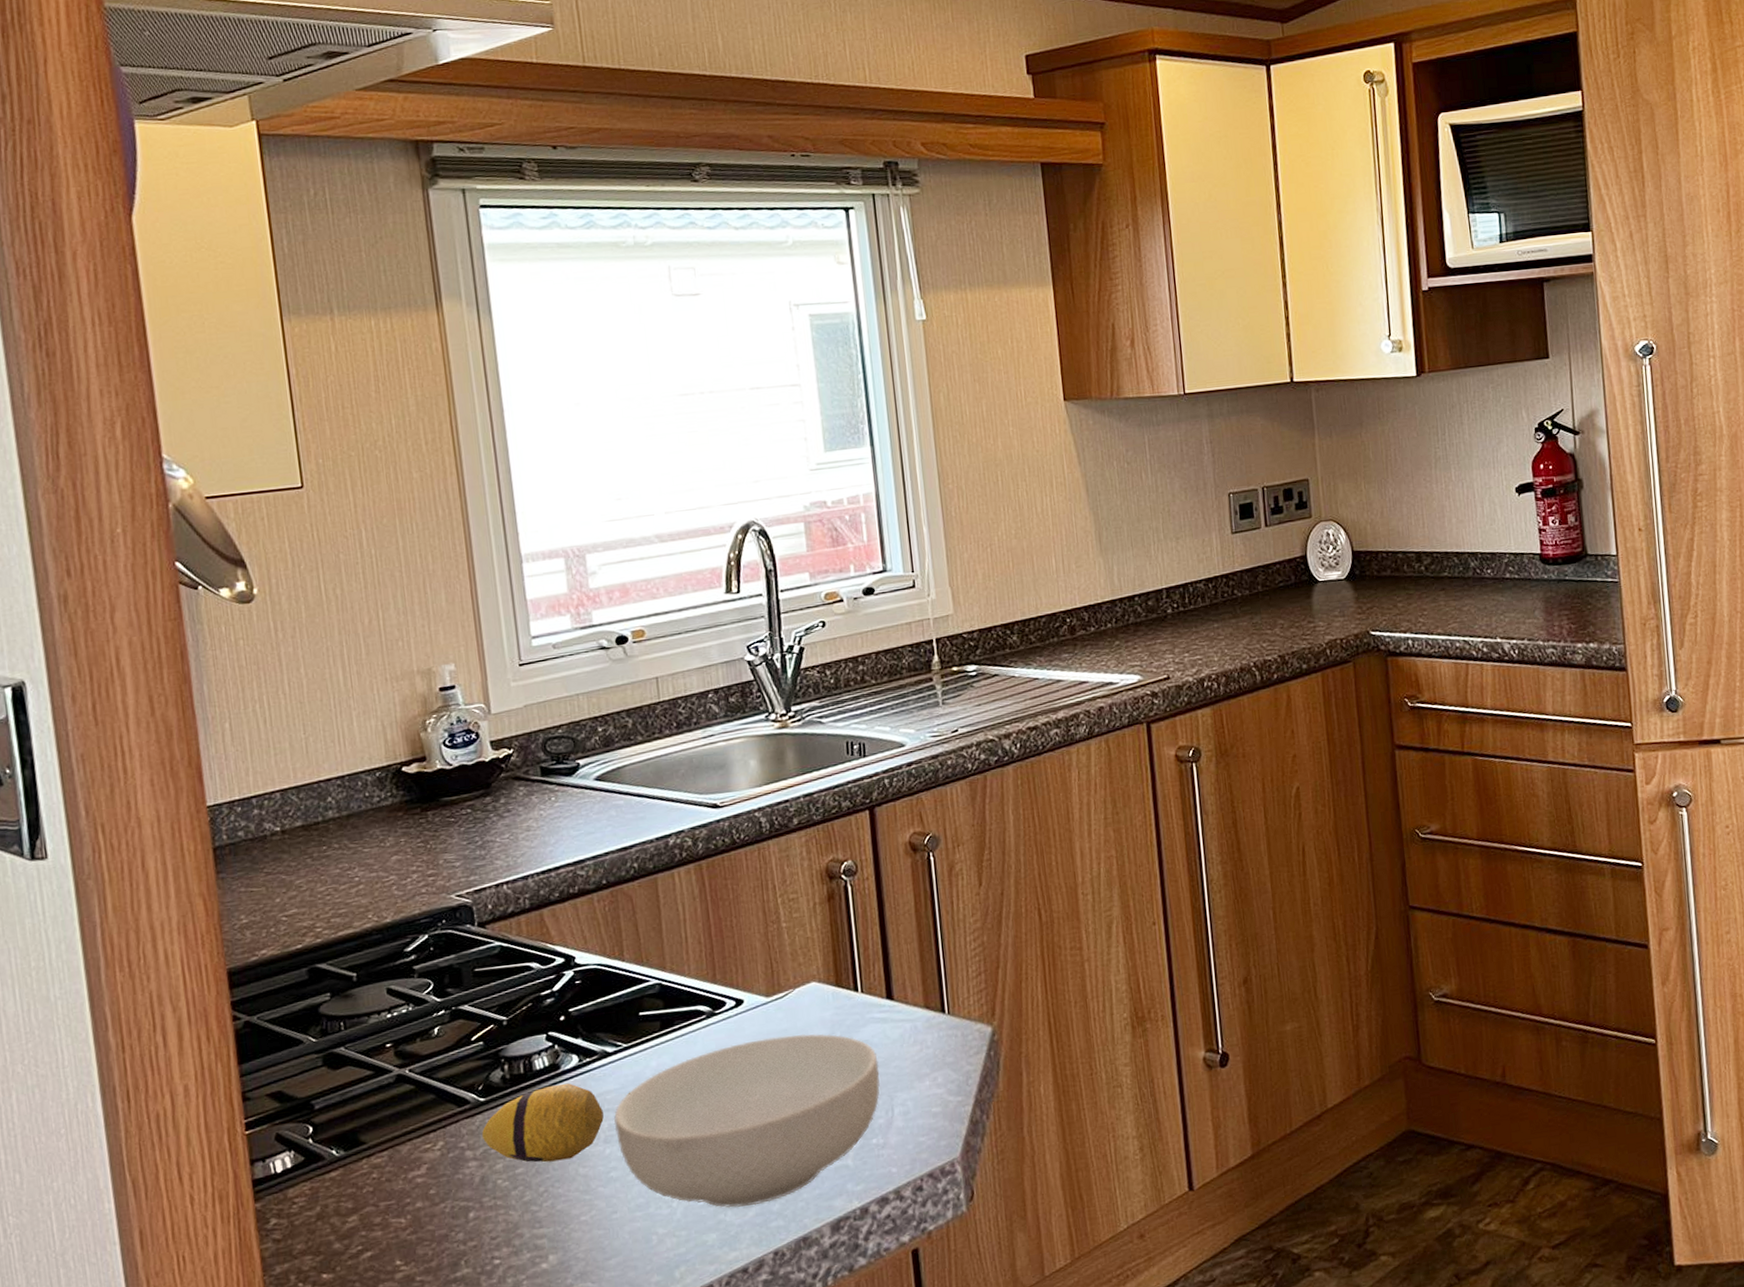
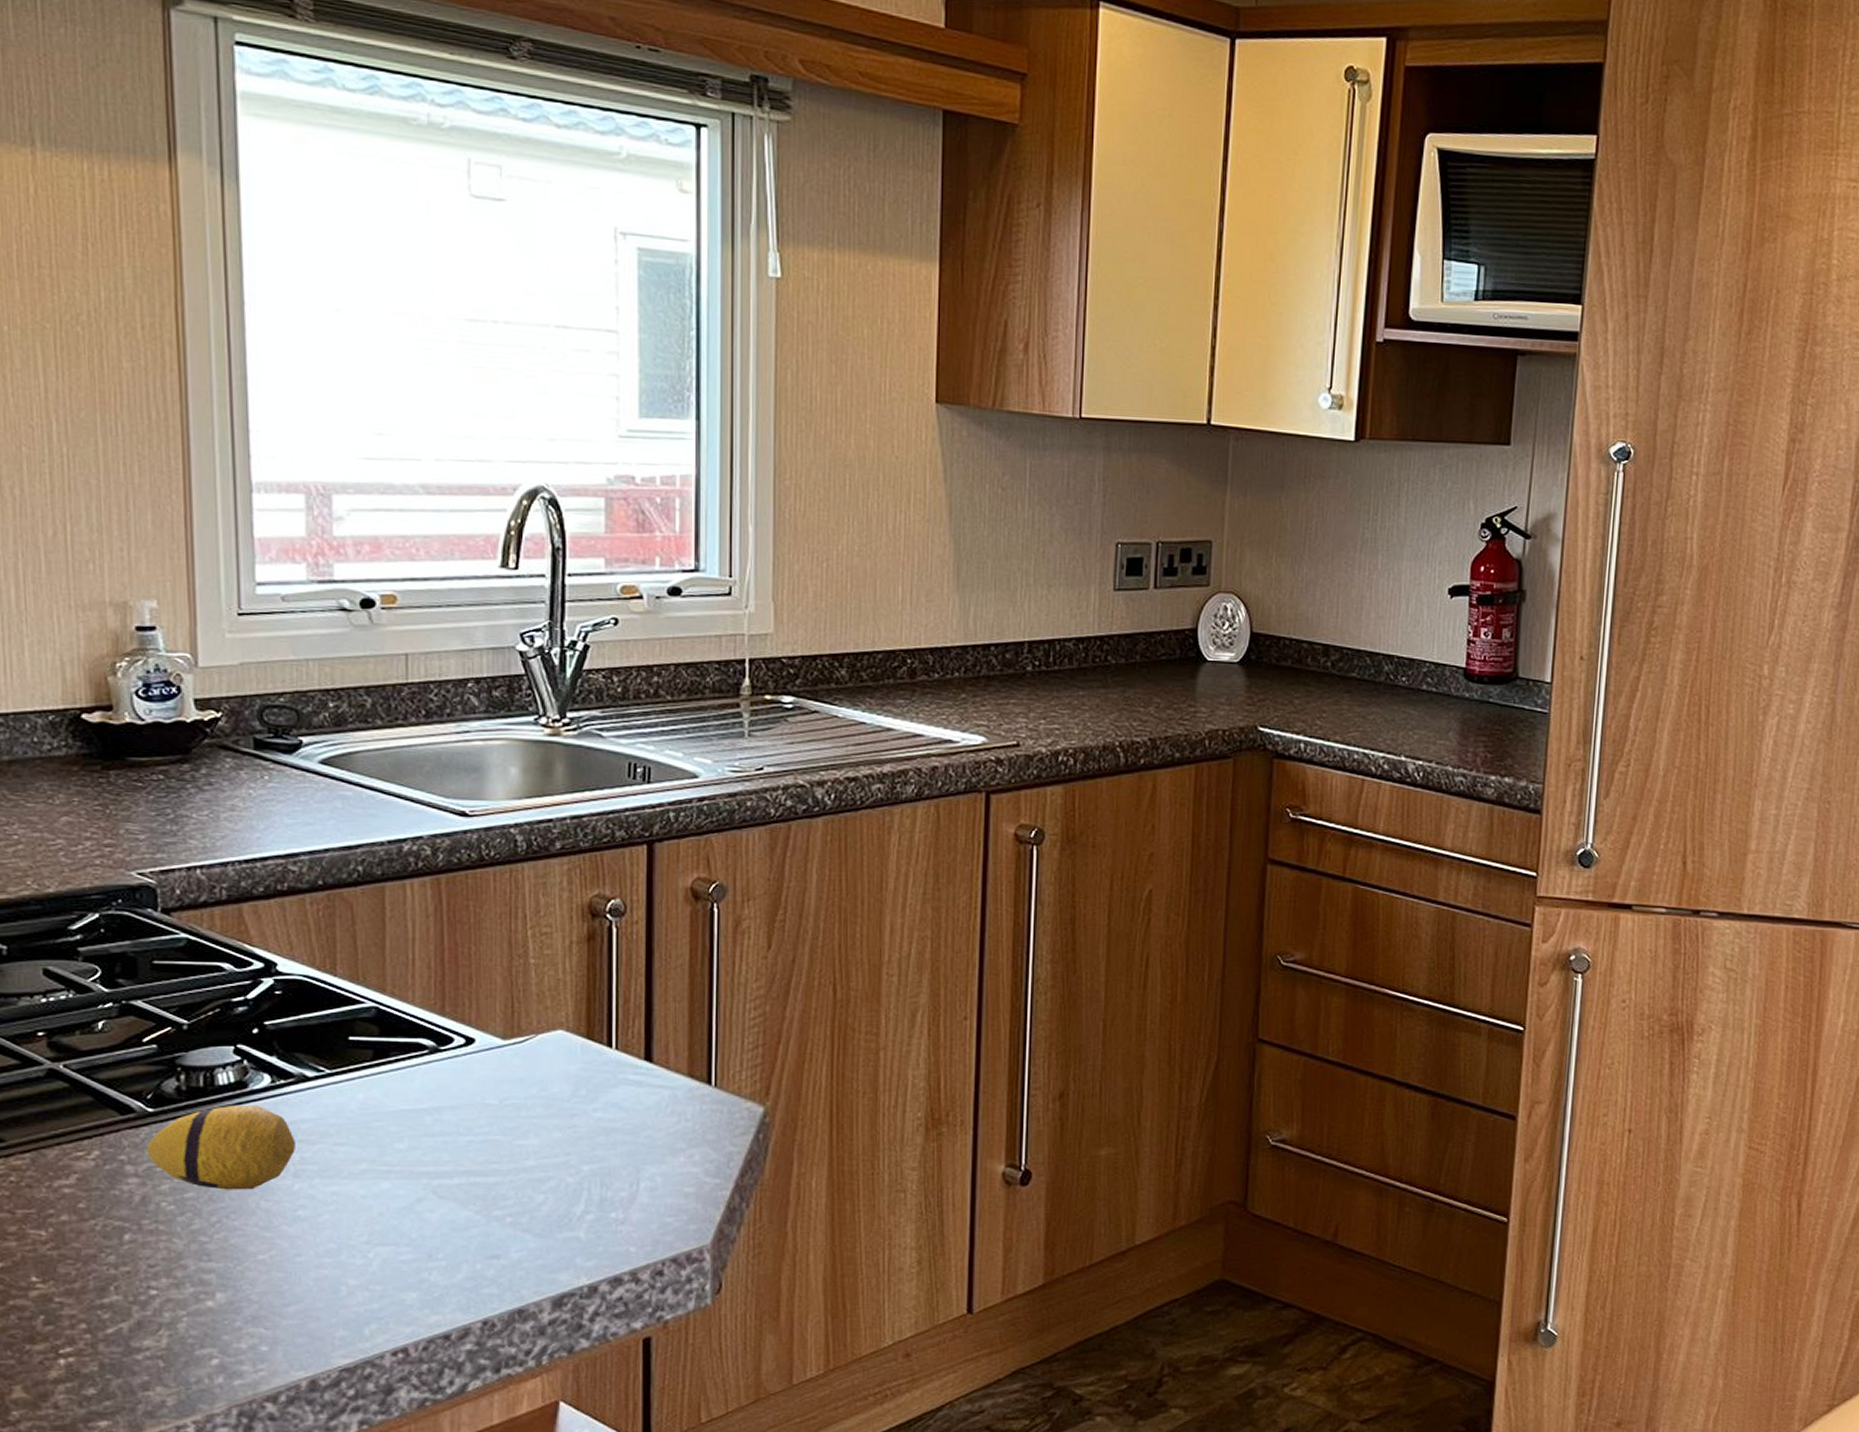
cereal bowl: present [613,1034,880,1208] -> none [307,1086,627,1268]

